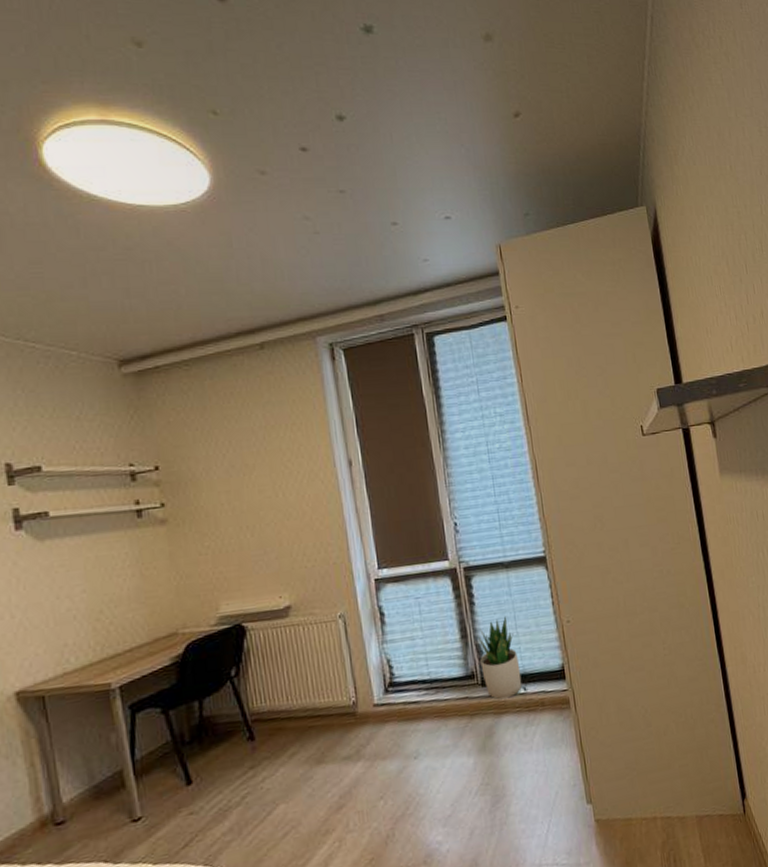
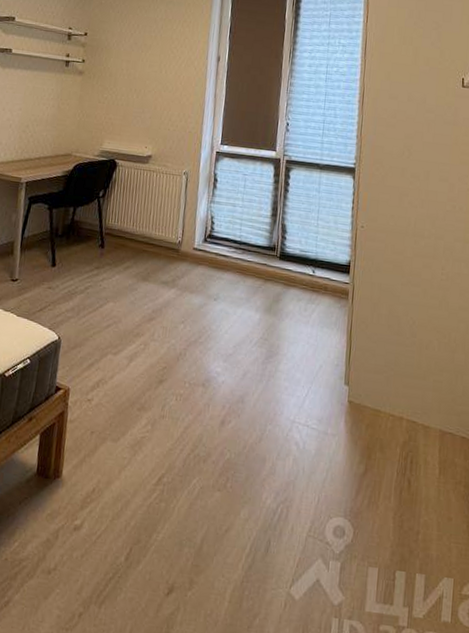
planter: present [477,615,522,700] -> none [282,207,314,275]

